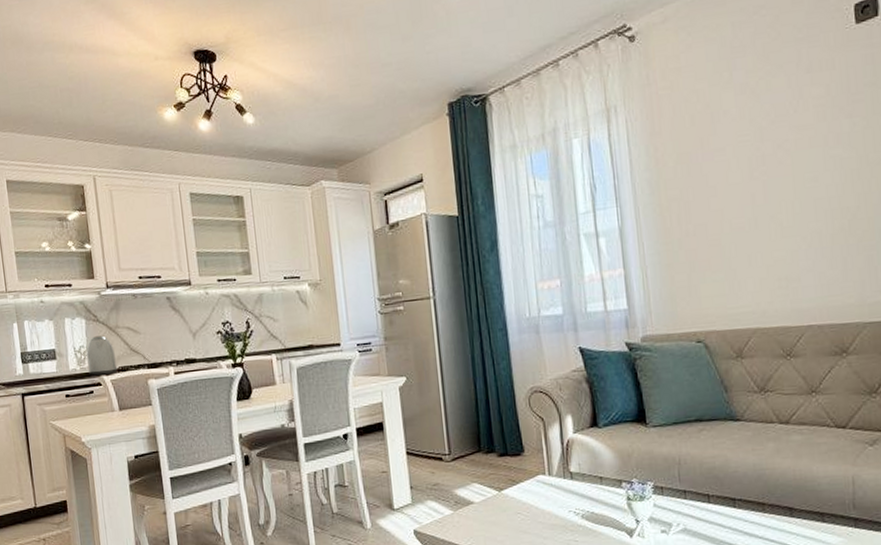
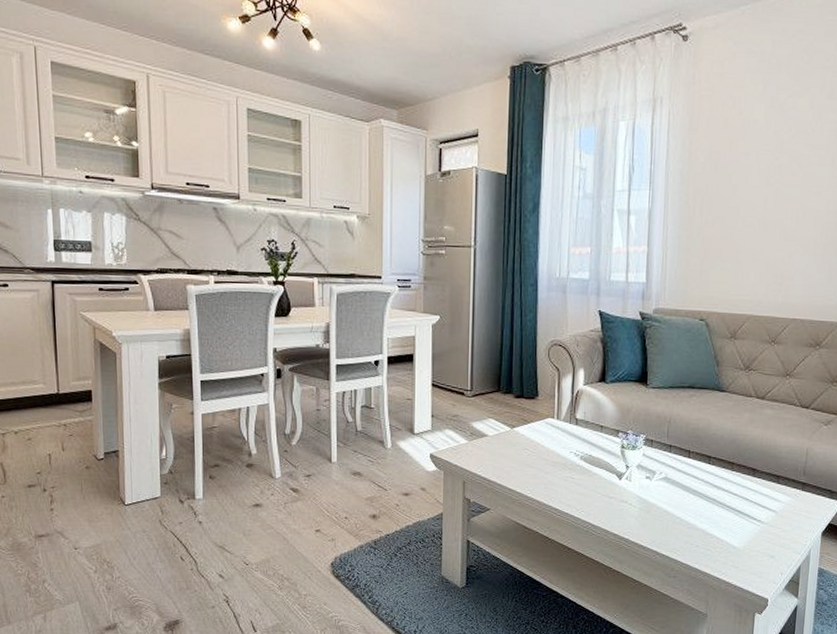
kettle: present [86,335,118,376] -> none [124,235,156,274]

